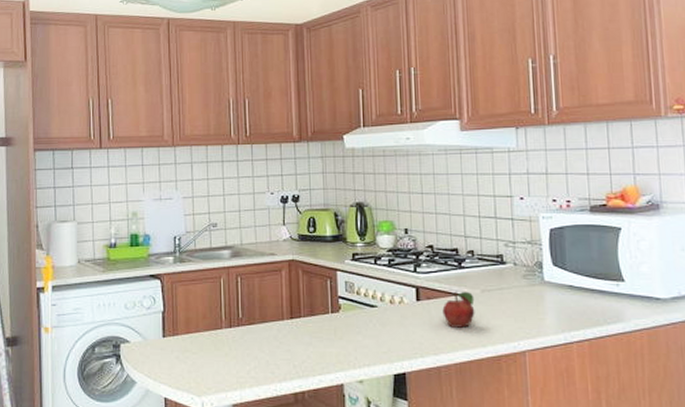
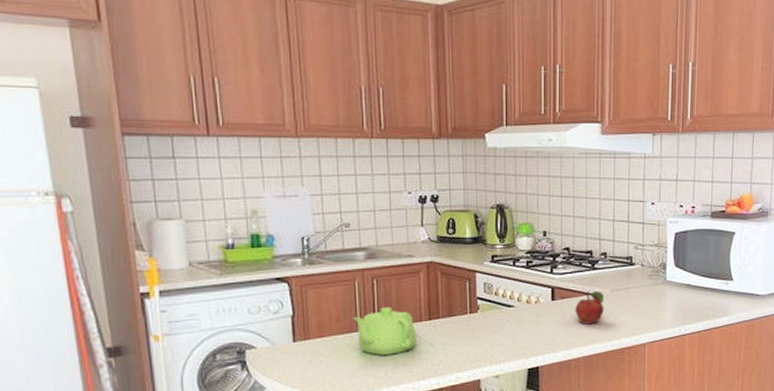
teapot: none [218,305,279,354] -> present [353,307,417,355]

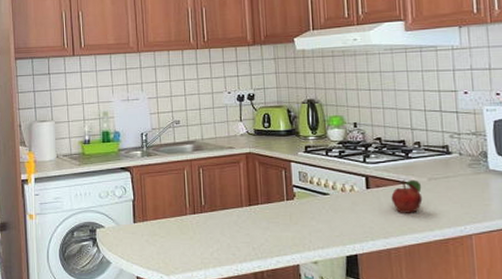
teapot: present [353,307,417,355] -> none [182,193,239,237]

